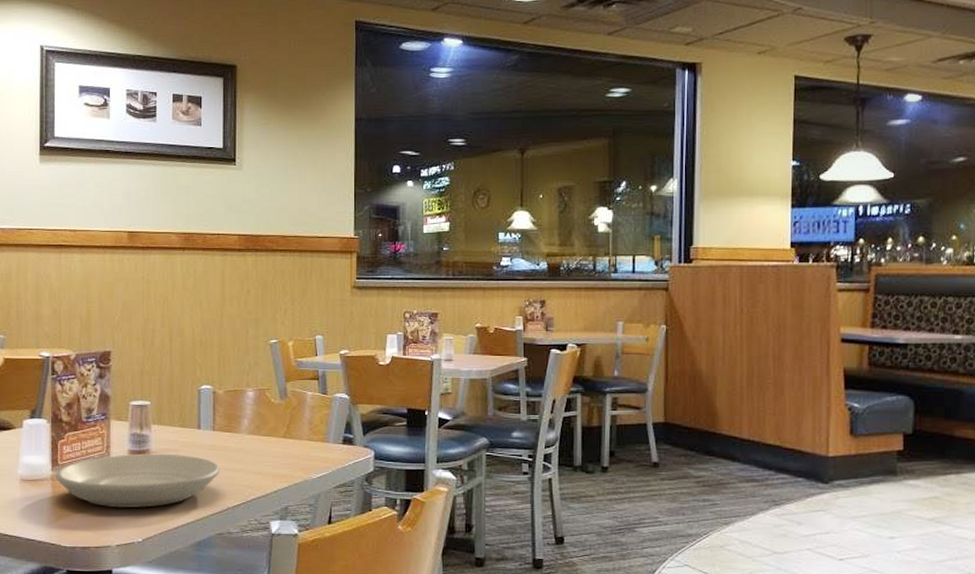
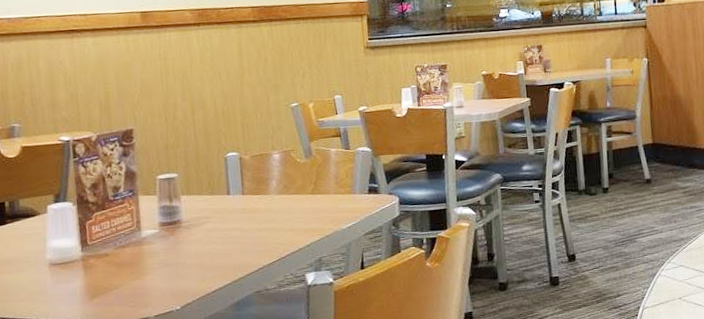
plate: present [55,453,220,508] -> none [86,221,253,280]

